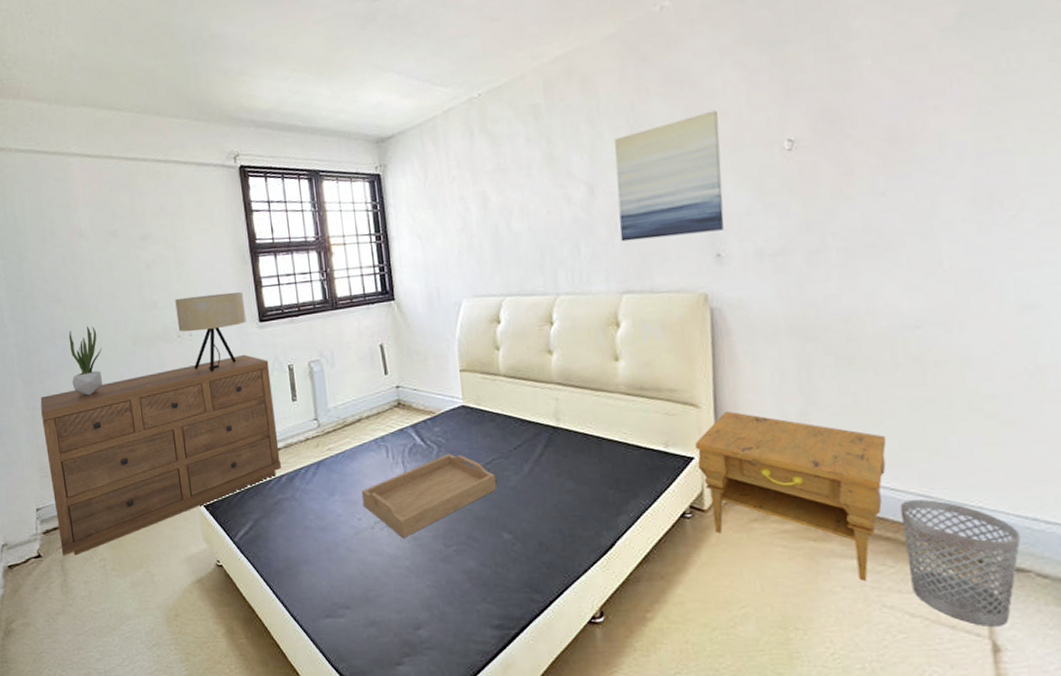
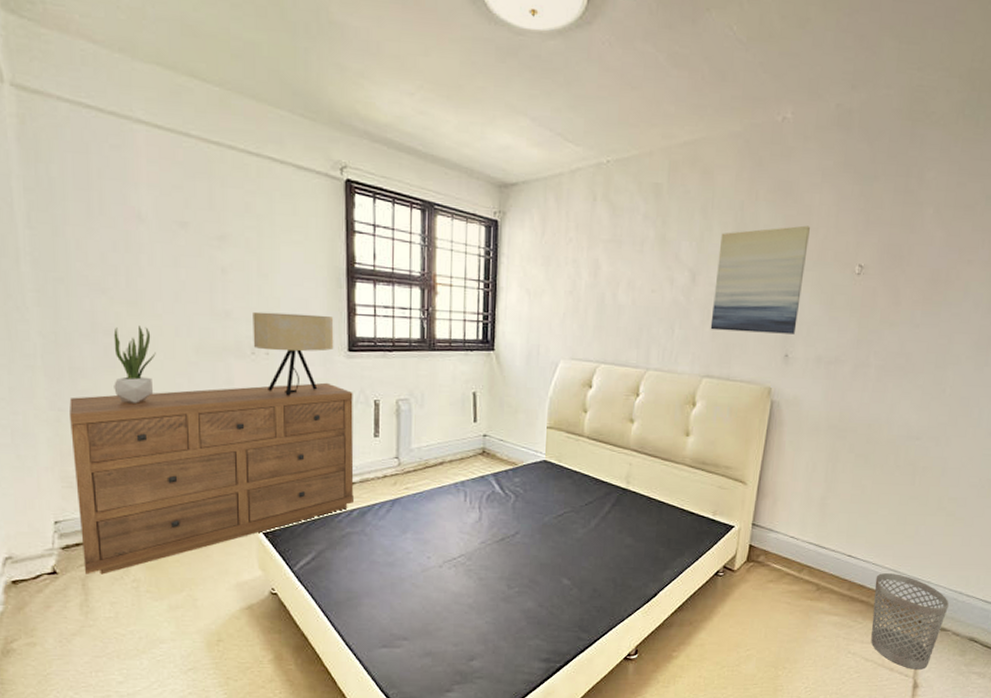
serving tray: present [362,453,497,538] -> none [435,503,564,578]
nightstand: present [695,411,887,582] -> none [736,490,878,633]

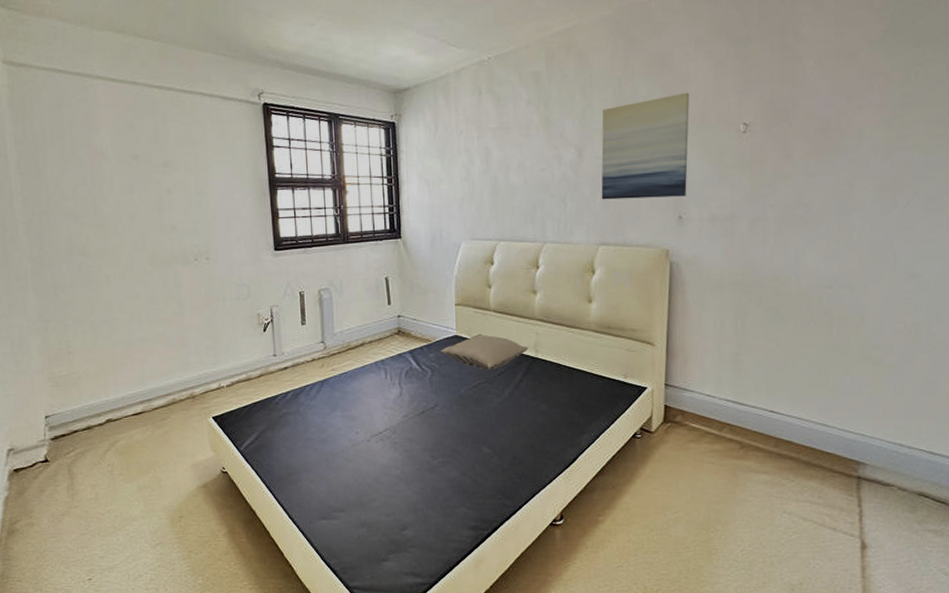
dresser: present [69,382,354,575] -> none [53,279,288,461]
potted plant: present [113,325,156,403] -> none [85,244,119,311]
table lamp: present [253,311,334,396] -> none [194,221,262,294]
pillow: none [526,461,620,499] -> present [439,334,528,370]
wastebasket: present [871,573,950,670] -> none [803,427,890,529]

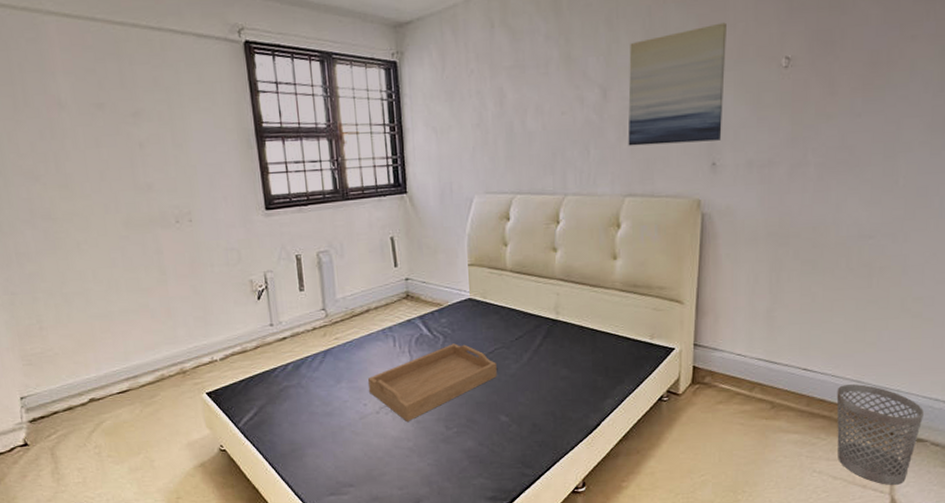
serving tray: none [361,377,480,450] -> present [368,343,497,421]
pillow: present [439,334,528,370] -> none [452,296,548,334]
wastebasket: none [803,427,890,529] -> present [836,384,925,485]

